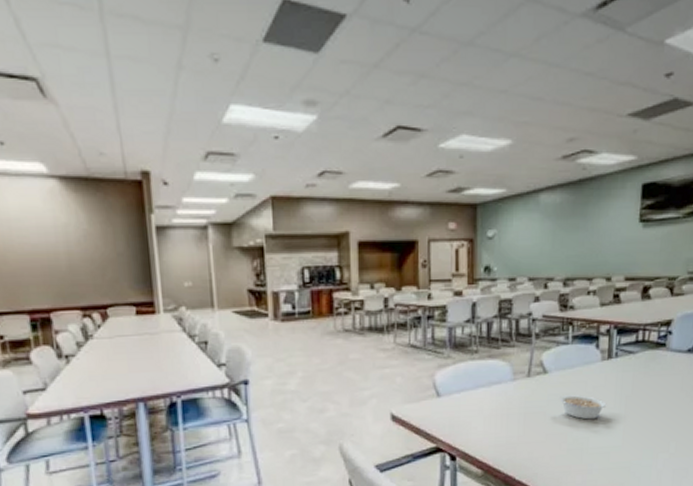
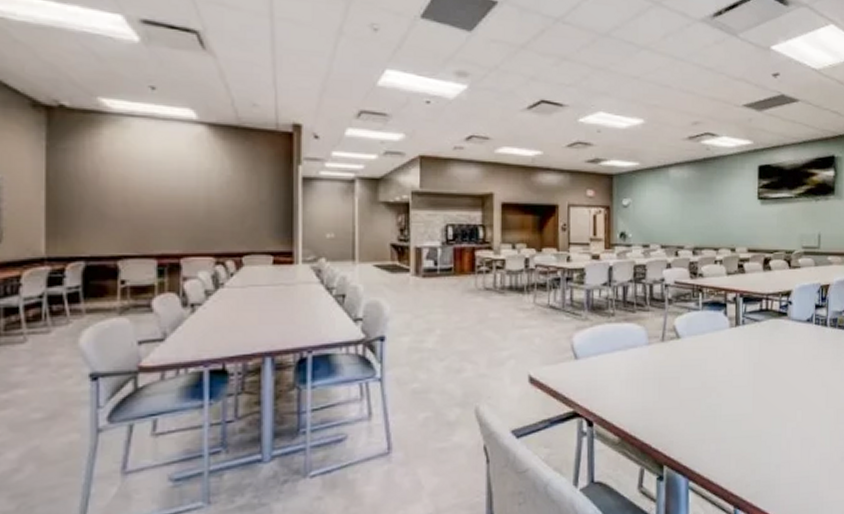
legume: present [560,395,607,420] -> none [692,361,737,386]

